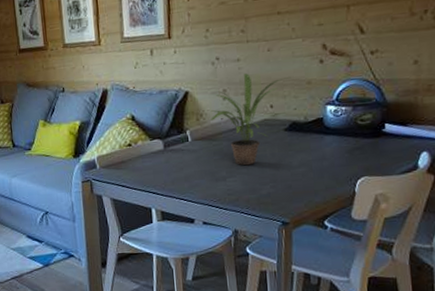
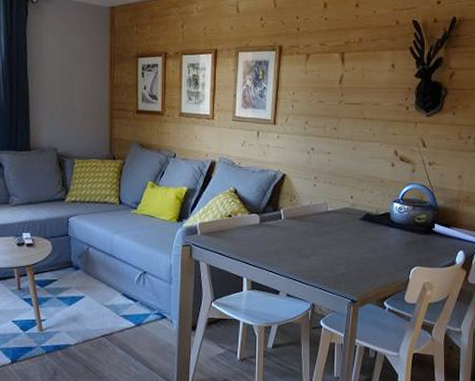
potted plant: present [210,73,291,166] -> none [302,166,369,247]

